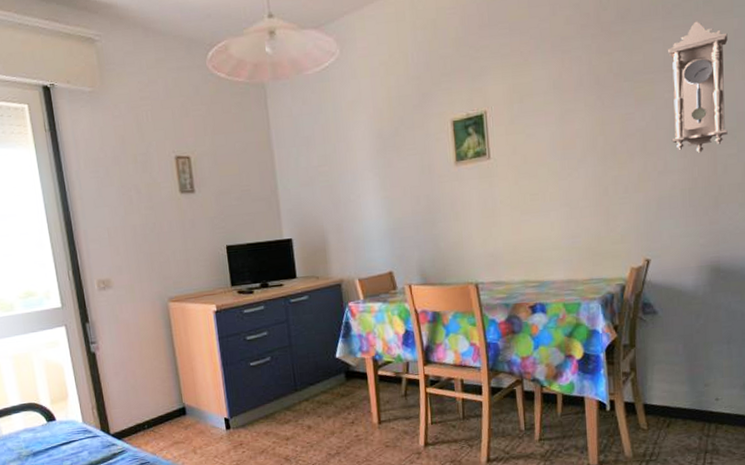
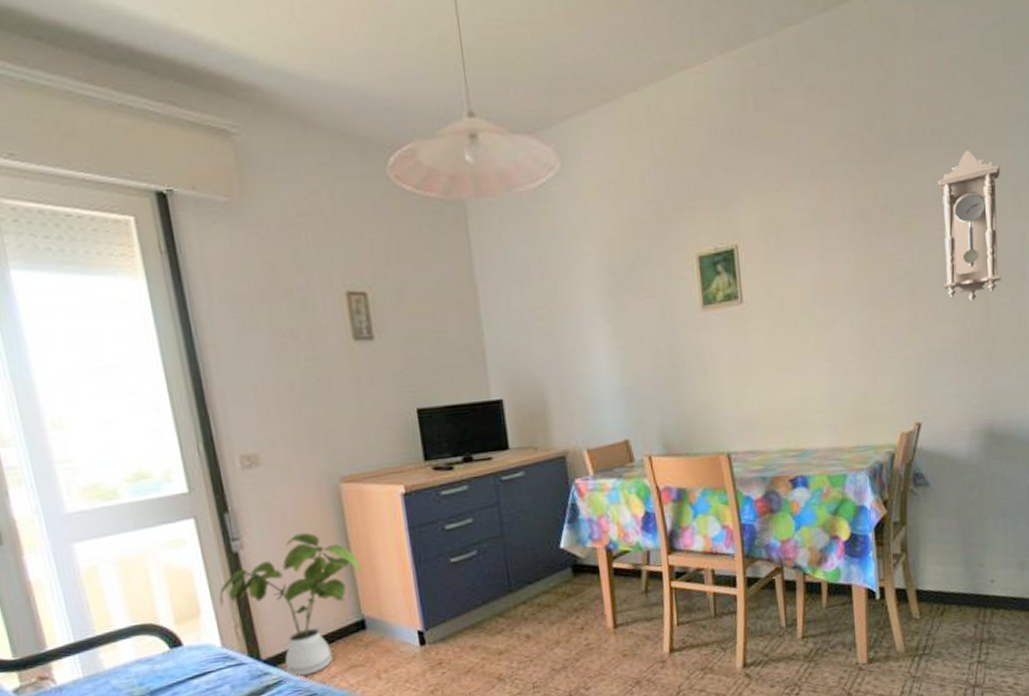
house plant: none [81,339,184,448] -> present [219,532,363,677]

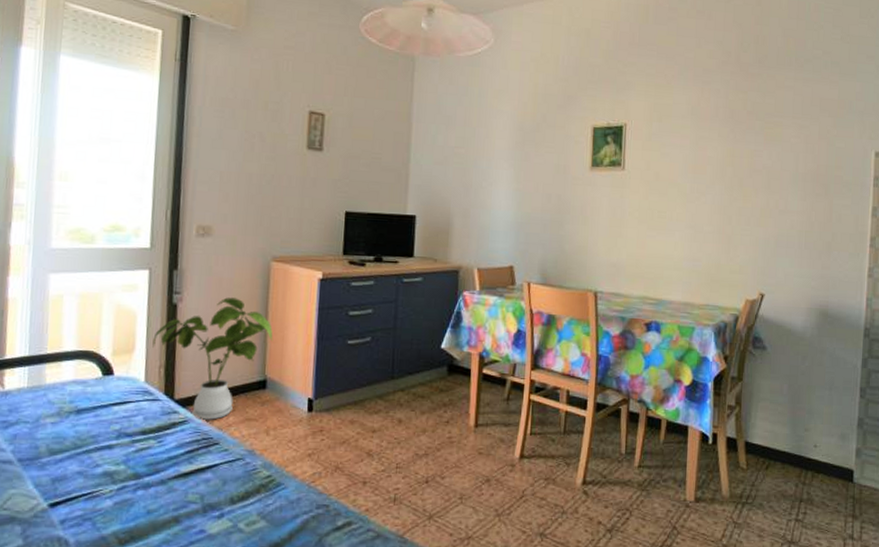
pendulum clock: present [938,150,1001,301] -> none [793,78,850,199]

